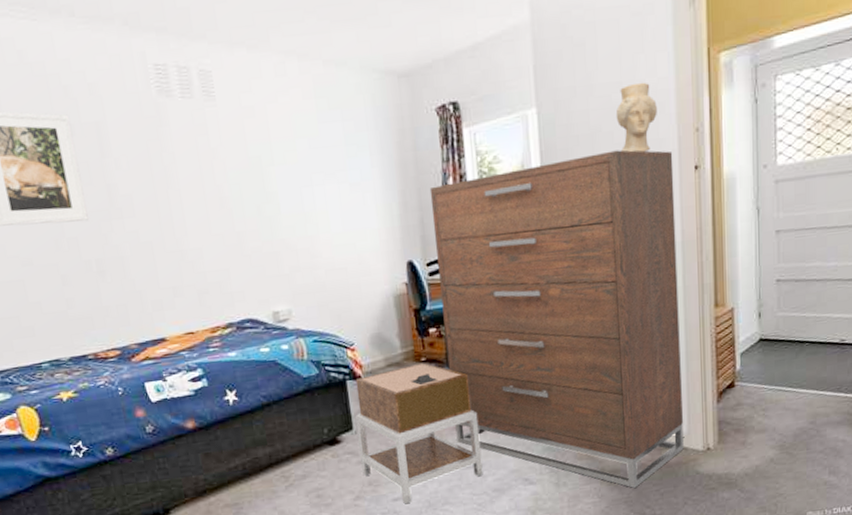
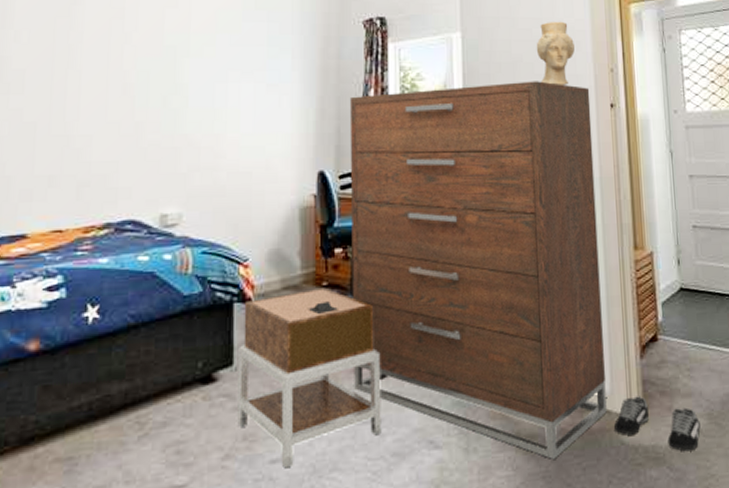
sneaker: none [691,434,772,477] -> present [614,396,701,452]

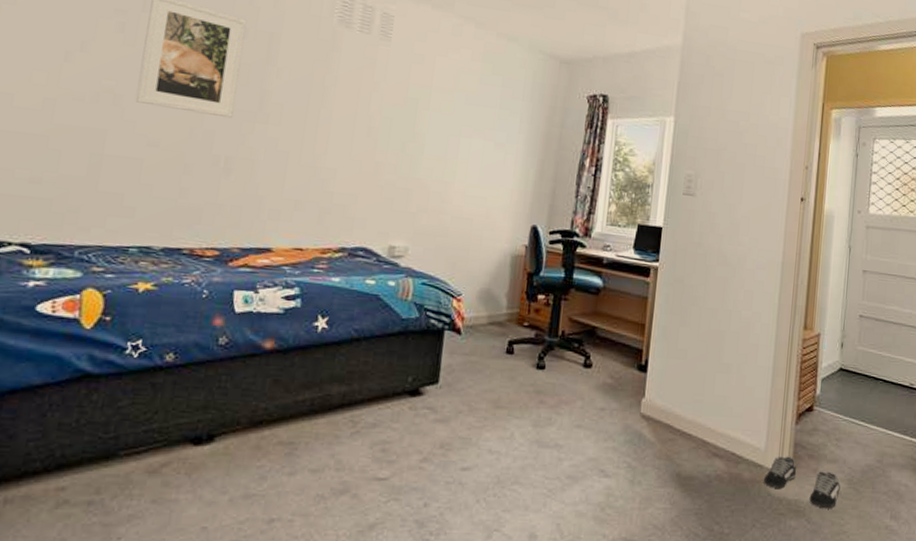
nightstand: present [237,287,382,469] -> none [437,327,568,476]
dresser: present [349,81,607,459] -> none [541,163,784,499]
decorative vase: present [536,21,575,85] -> none [740,117,776,176]

